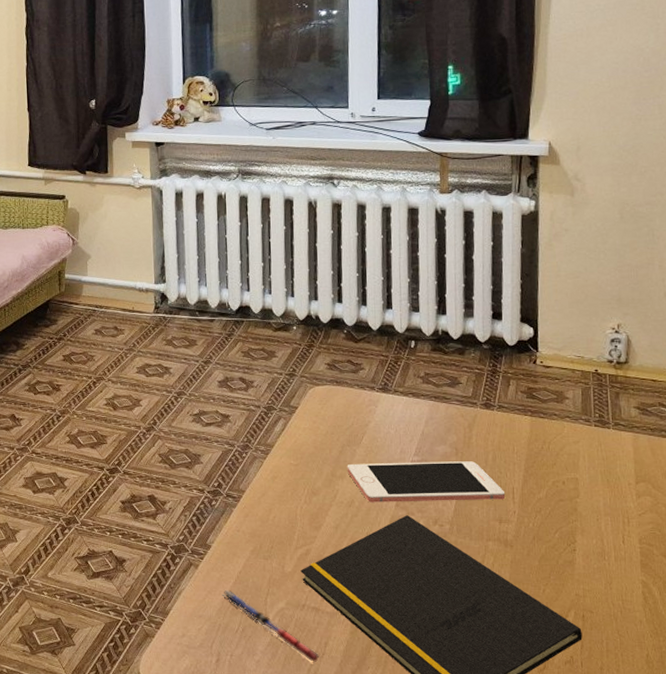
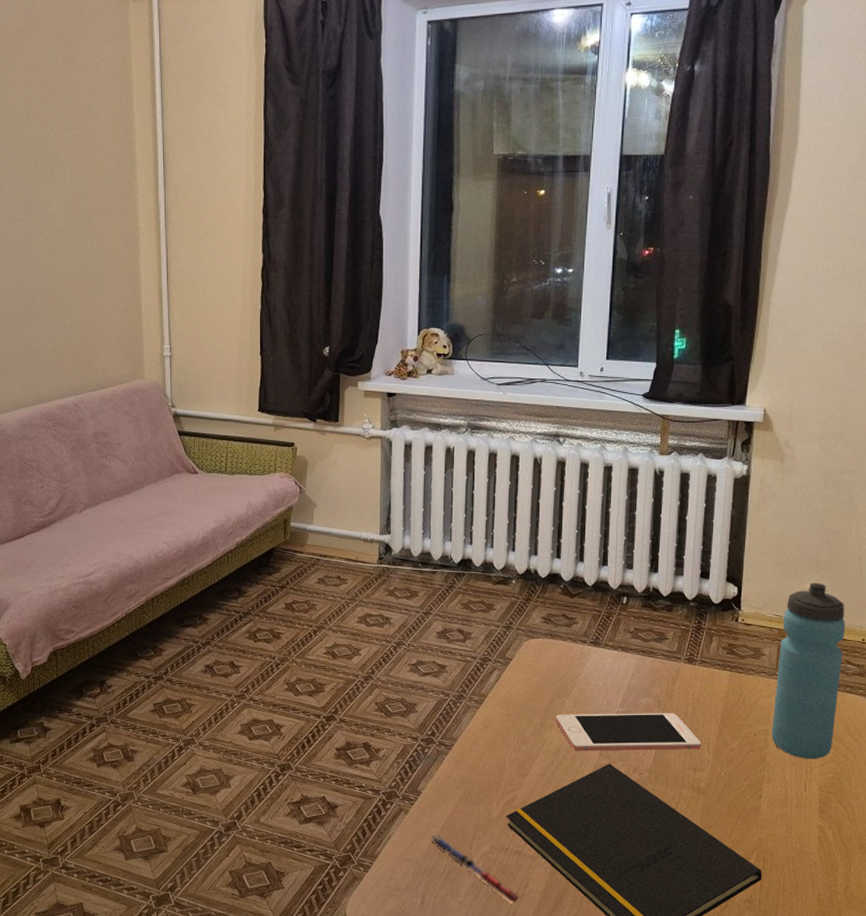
water bottle: none [581,320,656,510] -> present [771,582,846,760]

